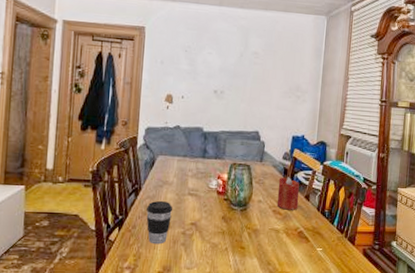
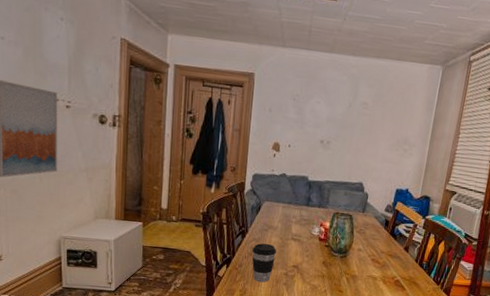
candle: present [276,176,300,210] -> none [376,228,400,260]

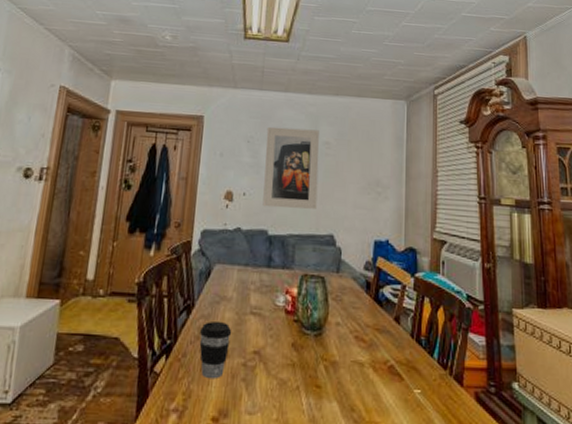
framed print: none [305,86,359,161] -> present [263,126,320,209]

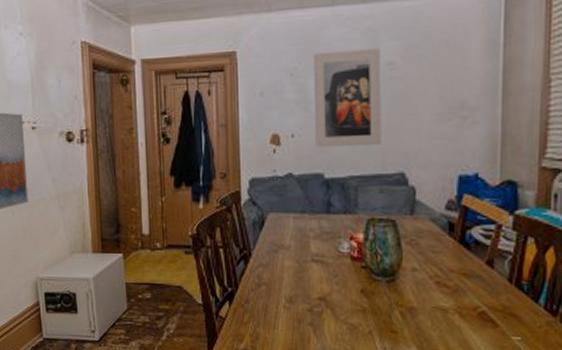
coffee cup: present [199,320,232,379] -> none [260,269,294,324]

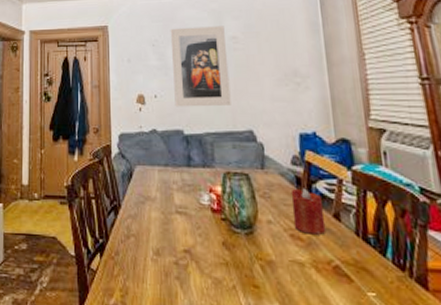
candle: none [441,234,477,282] -> present [290,188,326,235]

